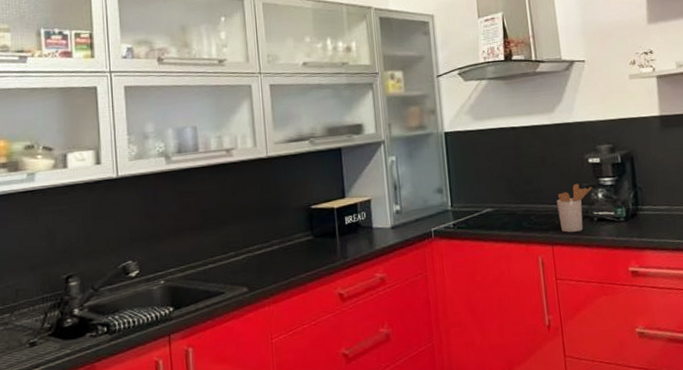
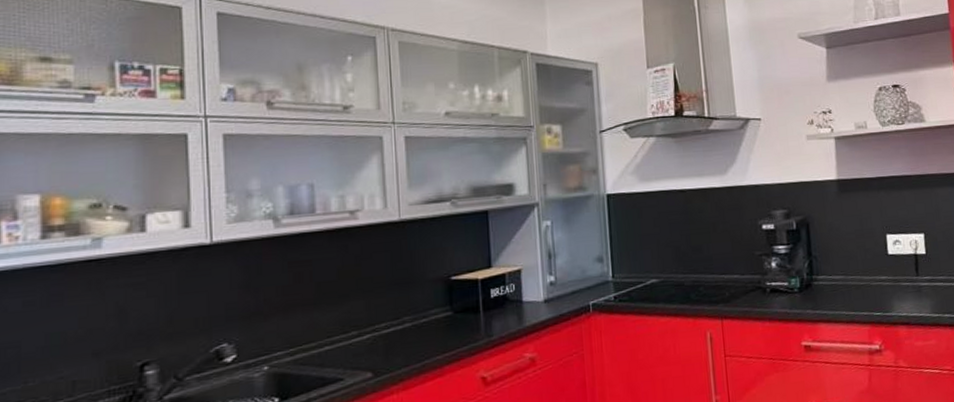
utensil holder: present [557,183,592,233] -> none [728,251,765,305]

